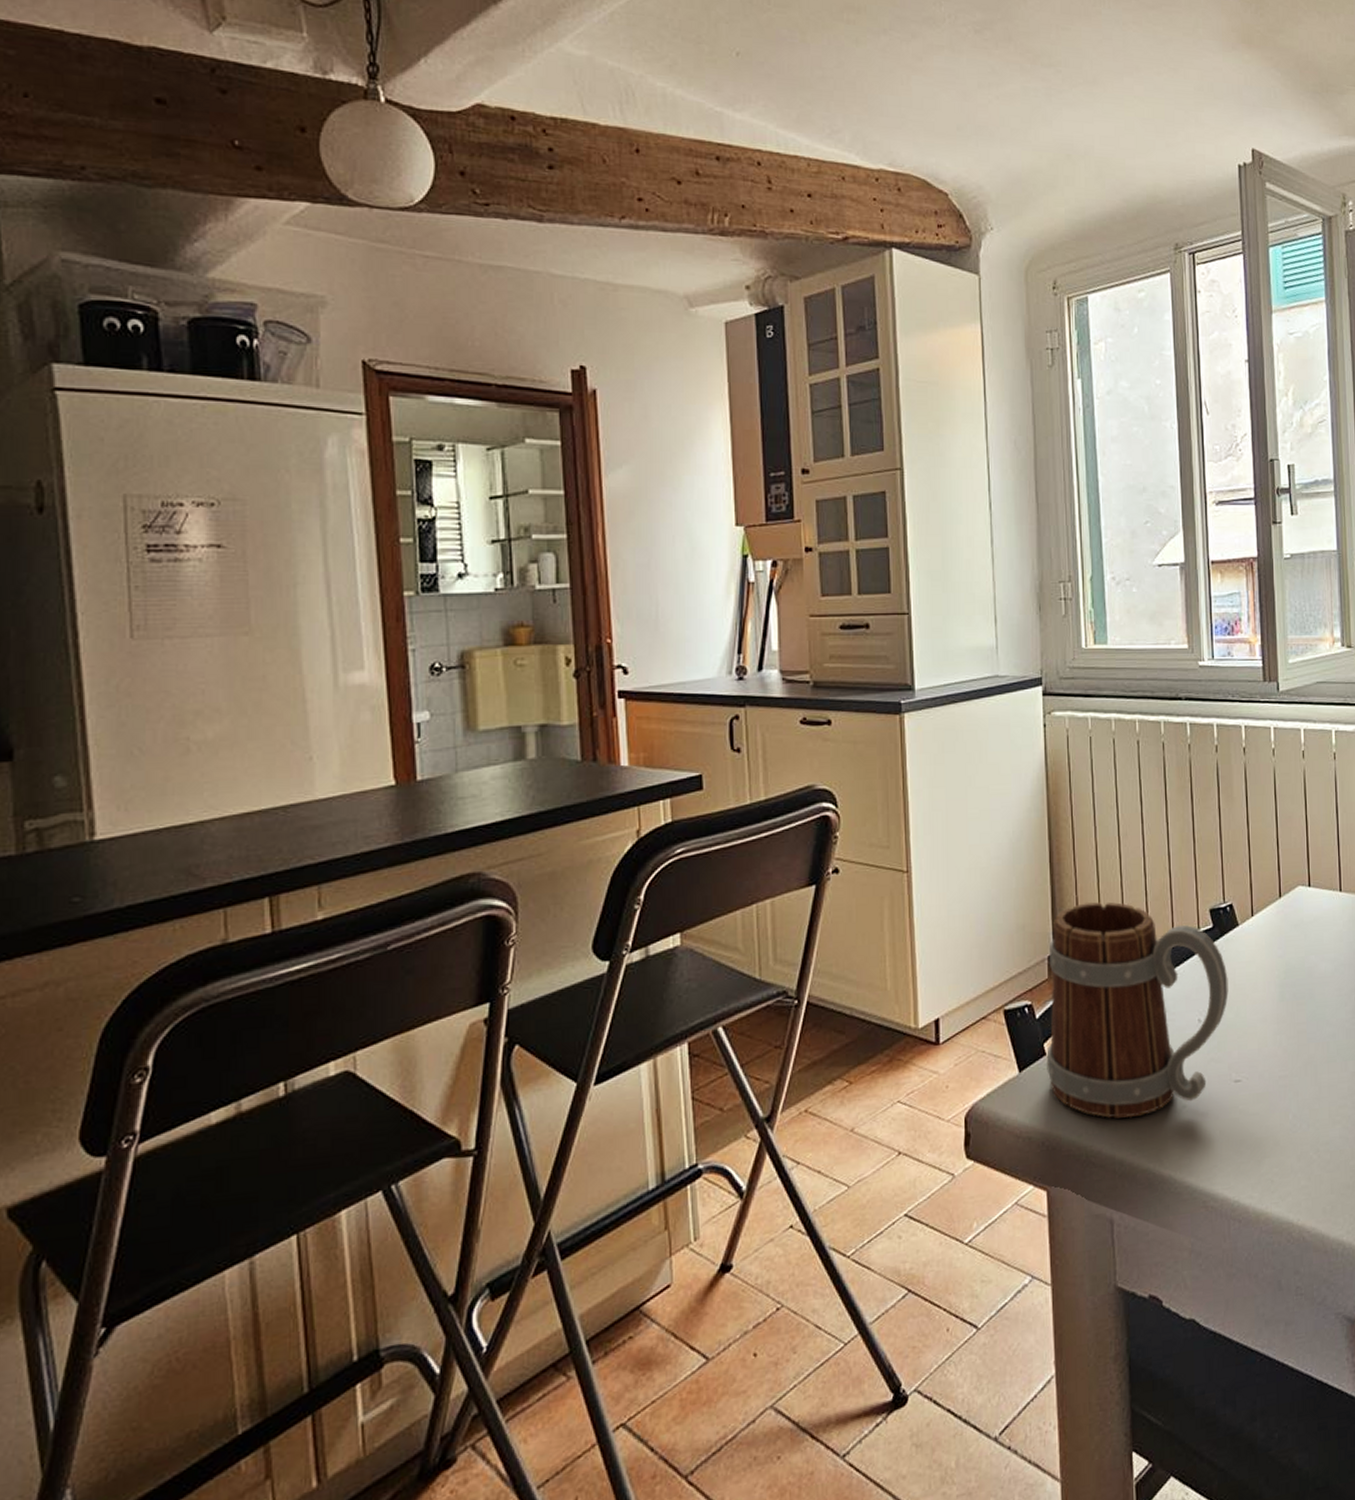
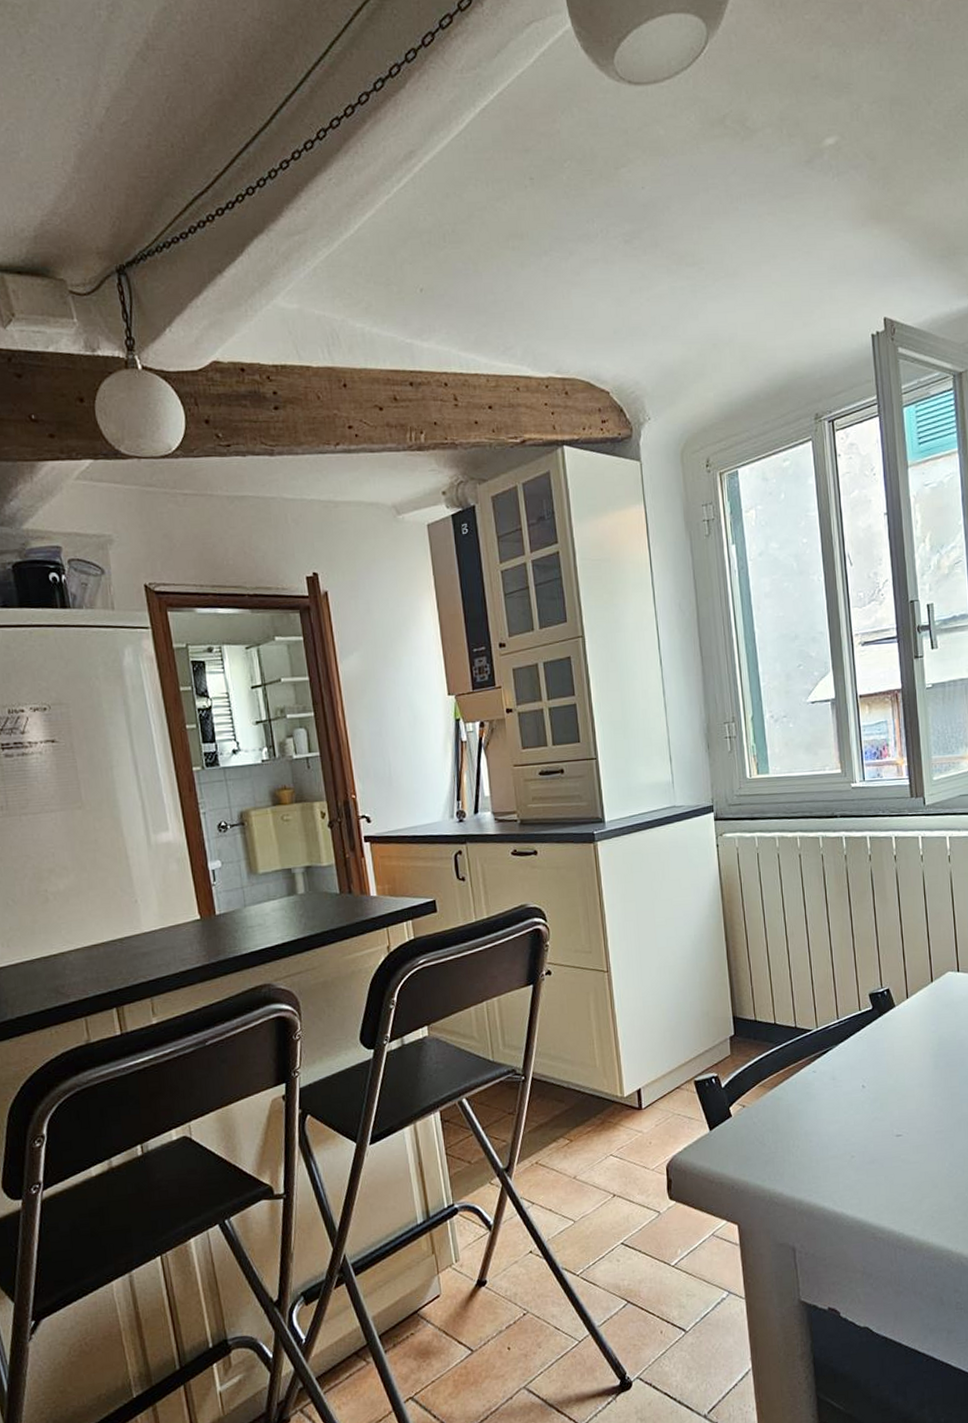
mug: present [1046,901,1229,1118] -> none [730,990,888,1167]

